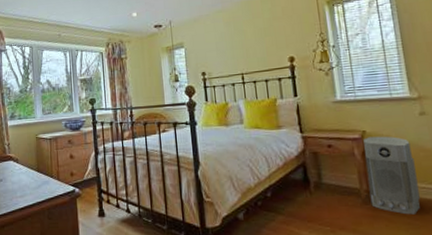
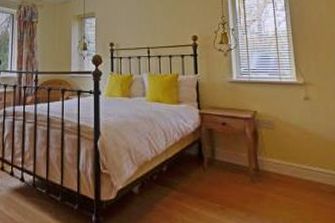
air purifier: present [363,136,420,215] -> none [254,117,302,195]

